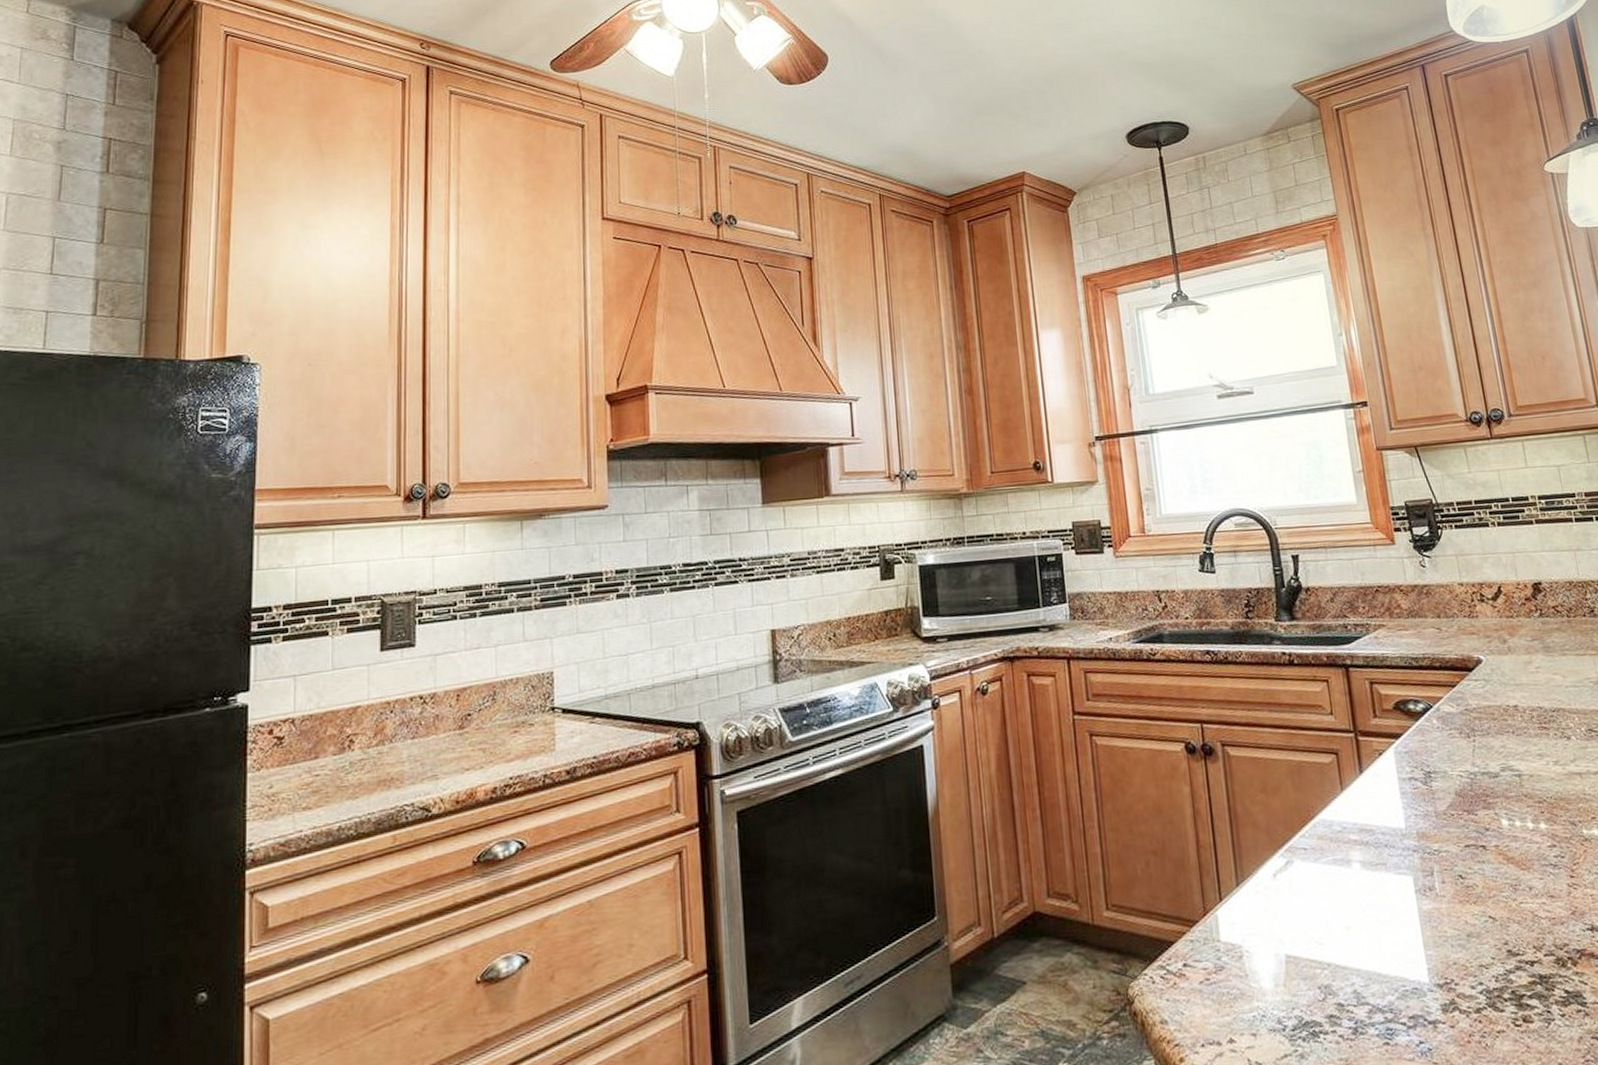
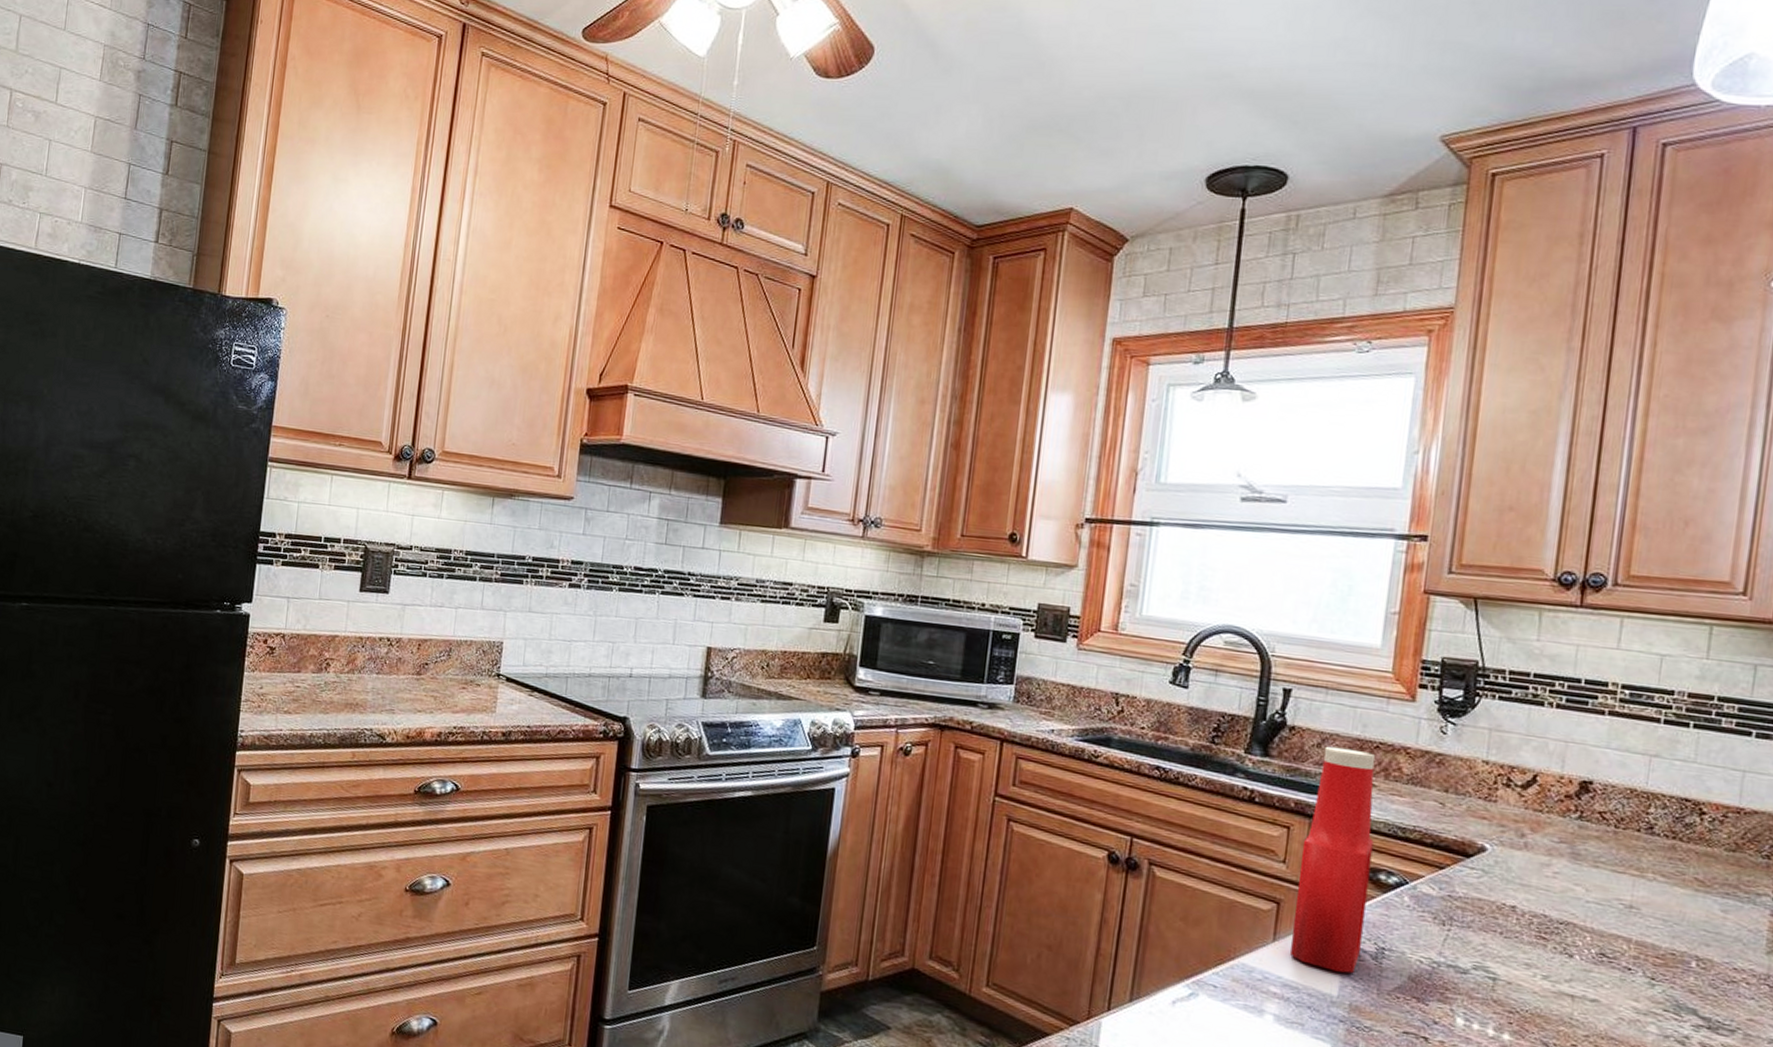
ketchup bottle: none [1337,597,1413,805] -> present [1290,746,1376,974]

